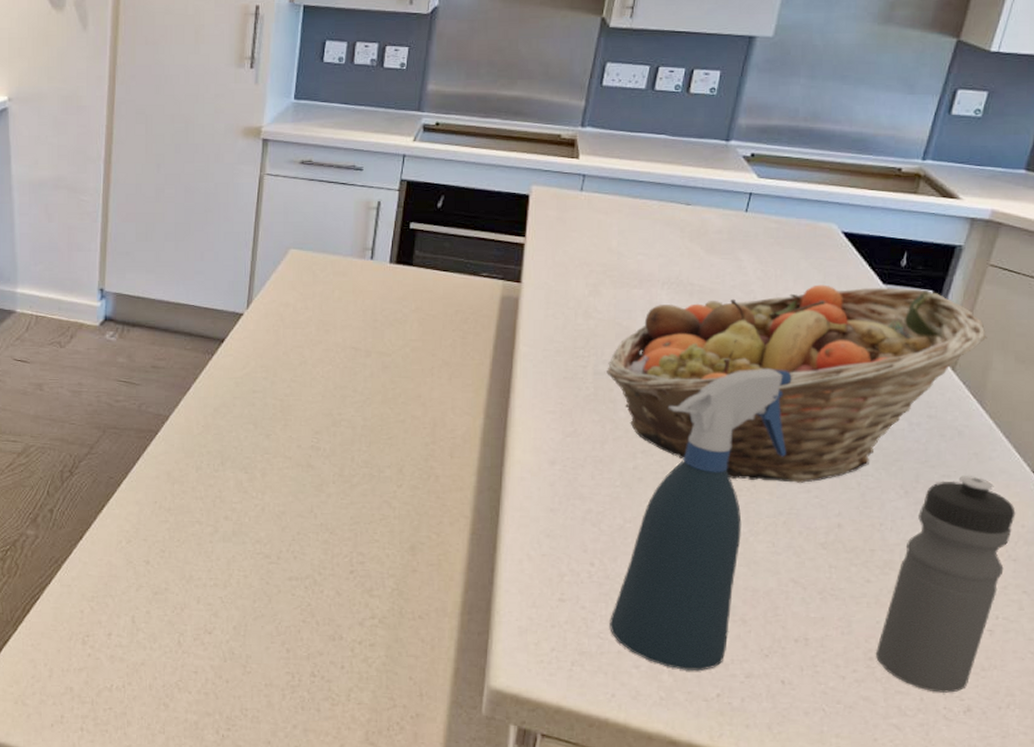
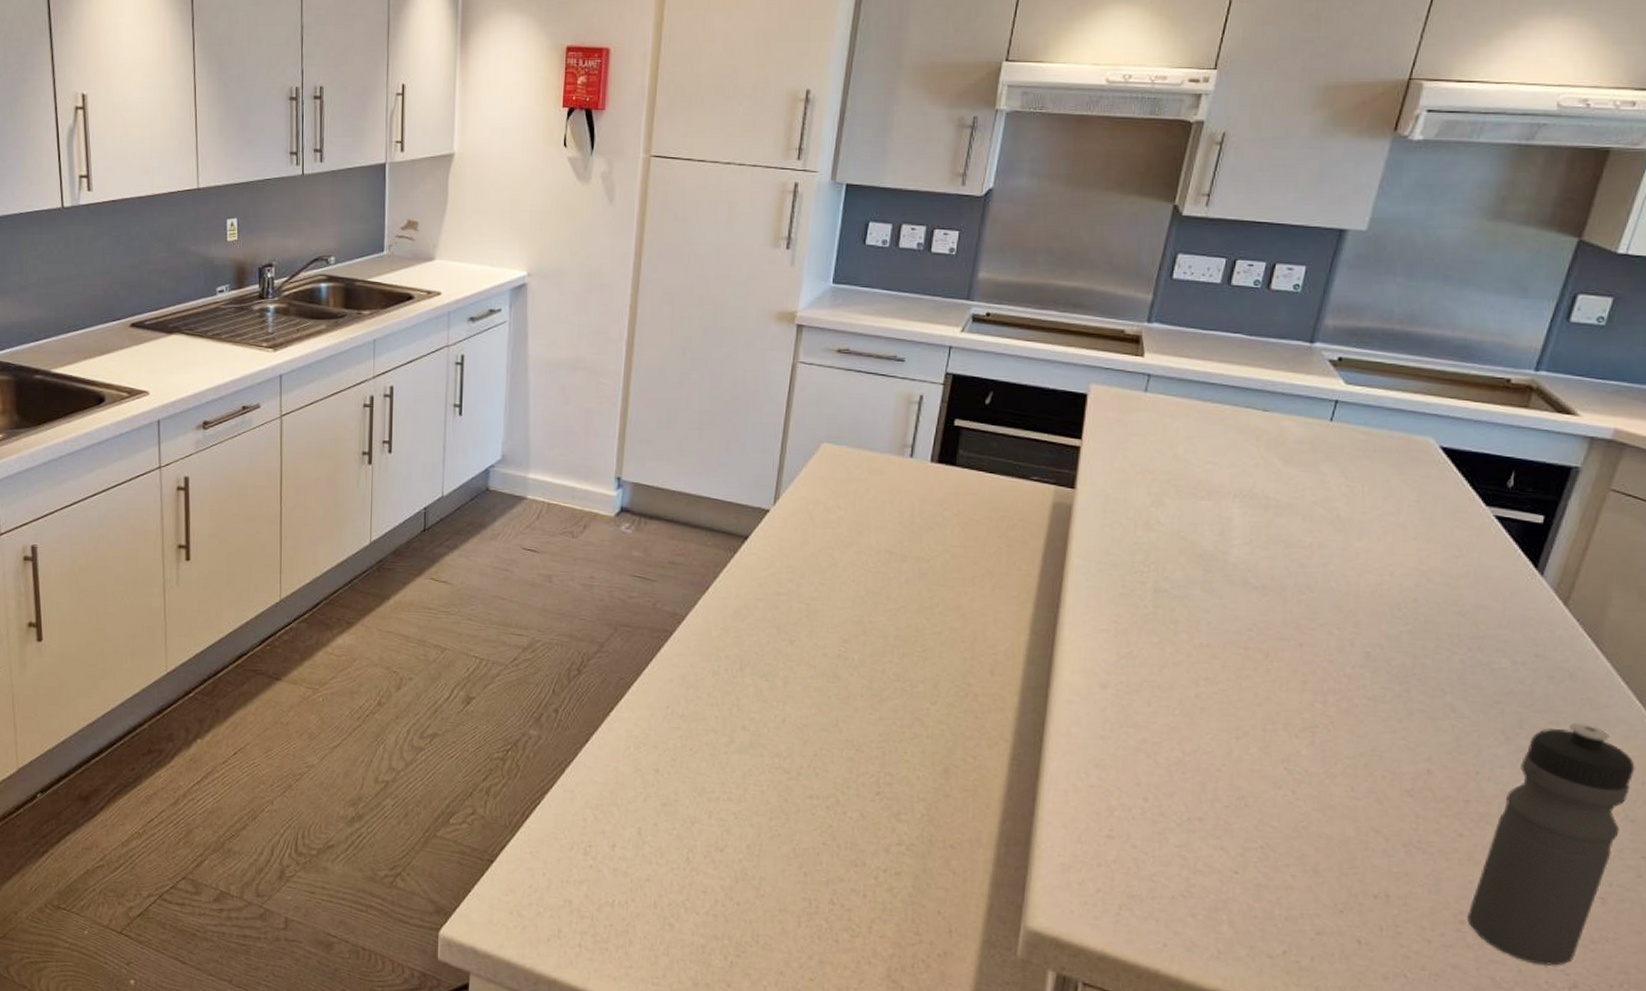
fruit basket: present [607,284,987,483] -> none [1168,504,1606,722]
spray bottle: present [609,368,792,670] -> none [1163,593,1379,924]

